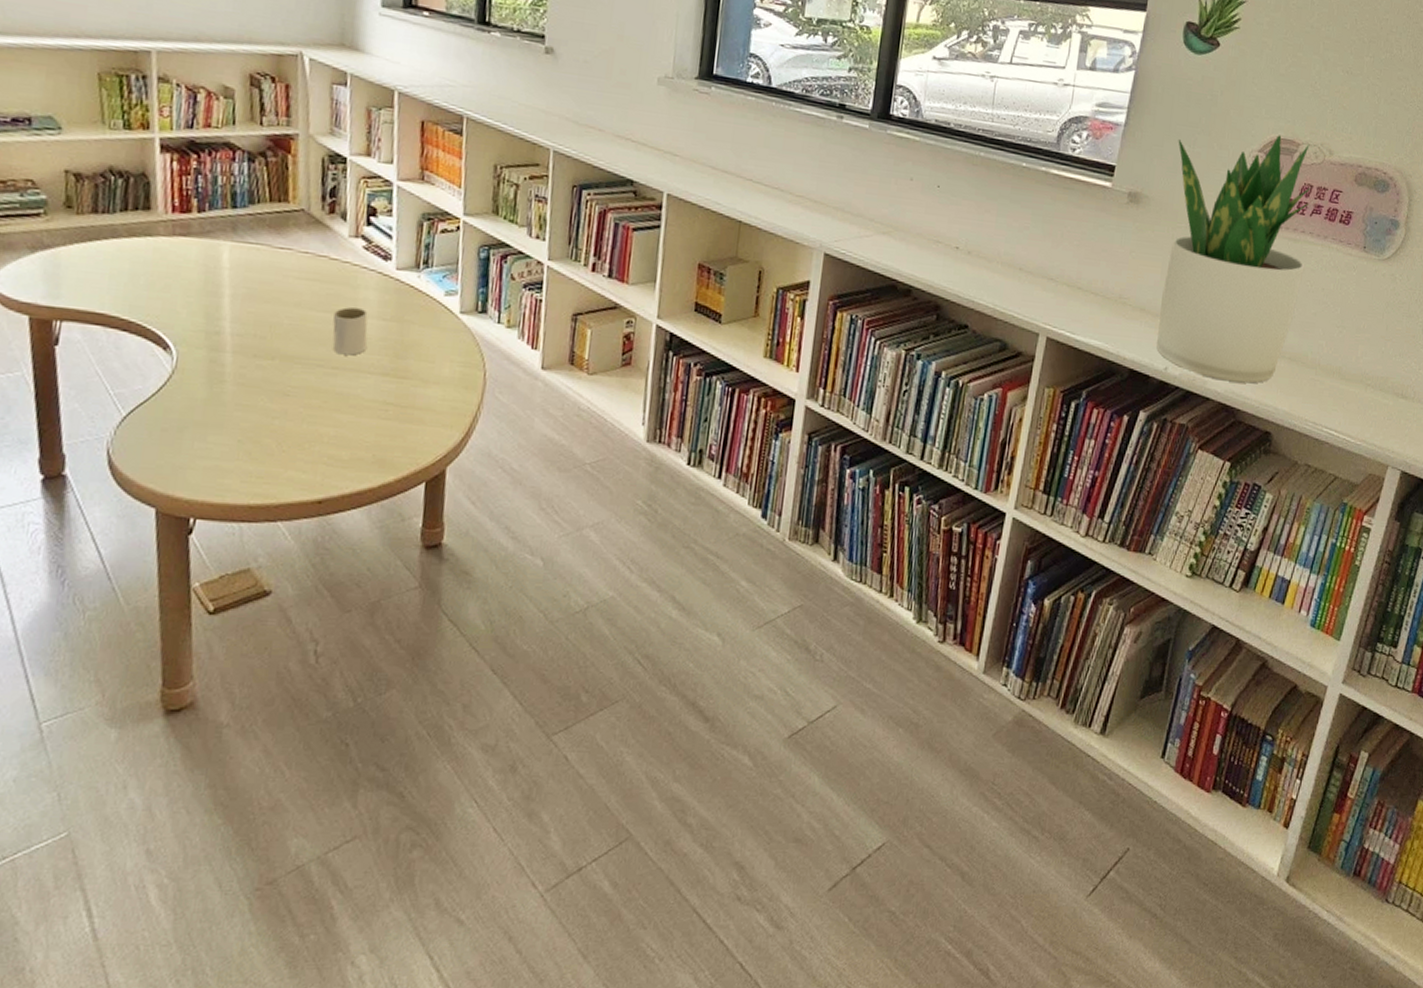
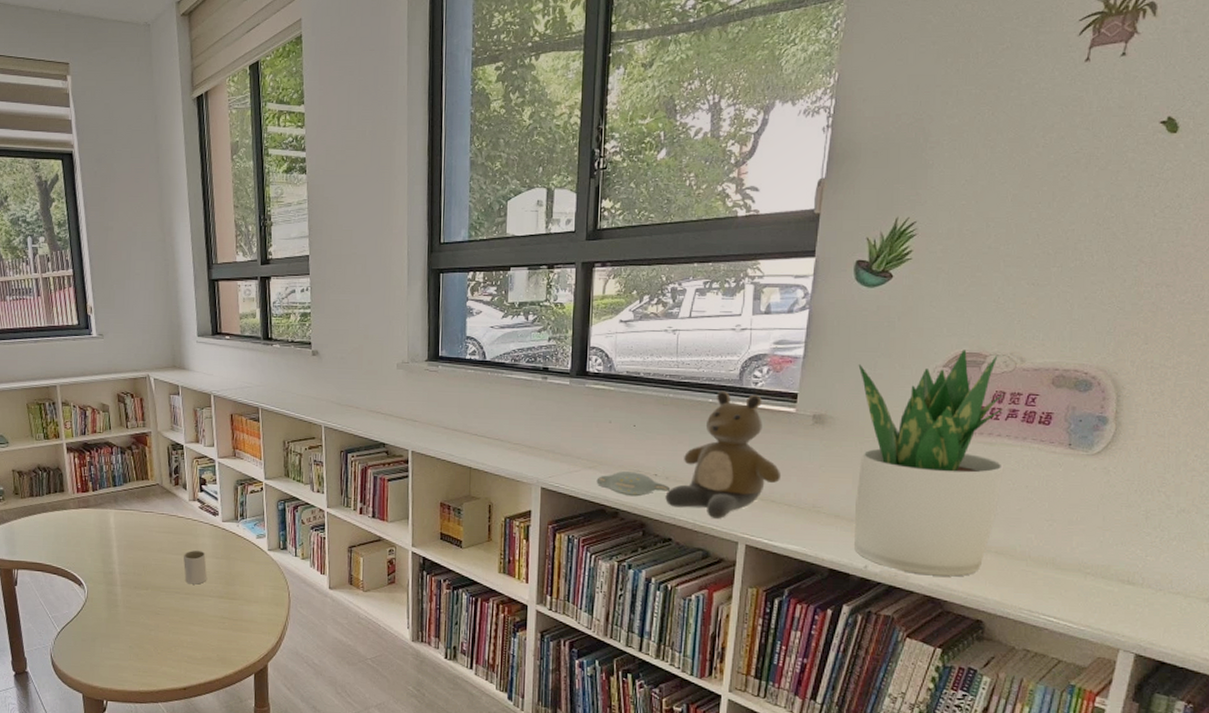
plush toy: none [889,240,972,273] -> present [596,471,671,497]
bear: none [965,154,1091,306] -> present [665,390,782,520]

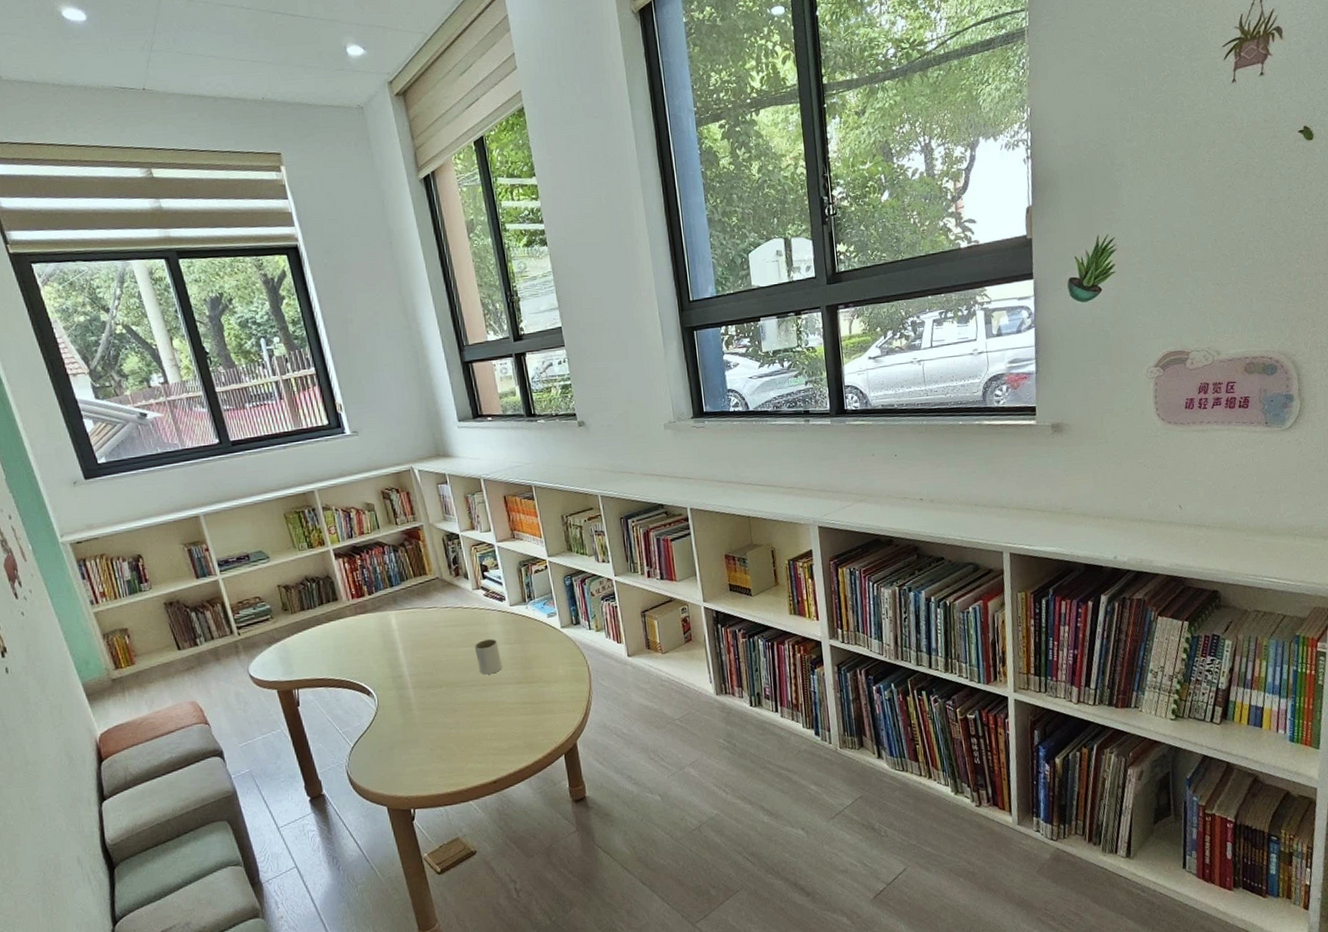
plush toy: present [596,471,671,497] -> none [868,499,937,523]
bear: present [665,390,782,520] -> none [932,412,1032,534]
planter: present [854,350,1004,577] -> none [1083,349,1217,557]

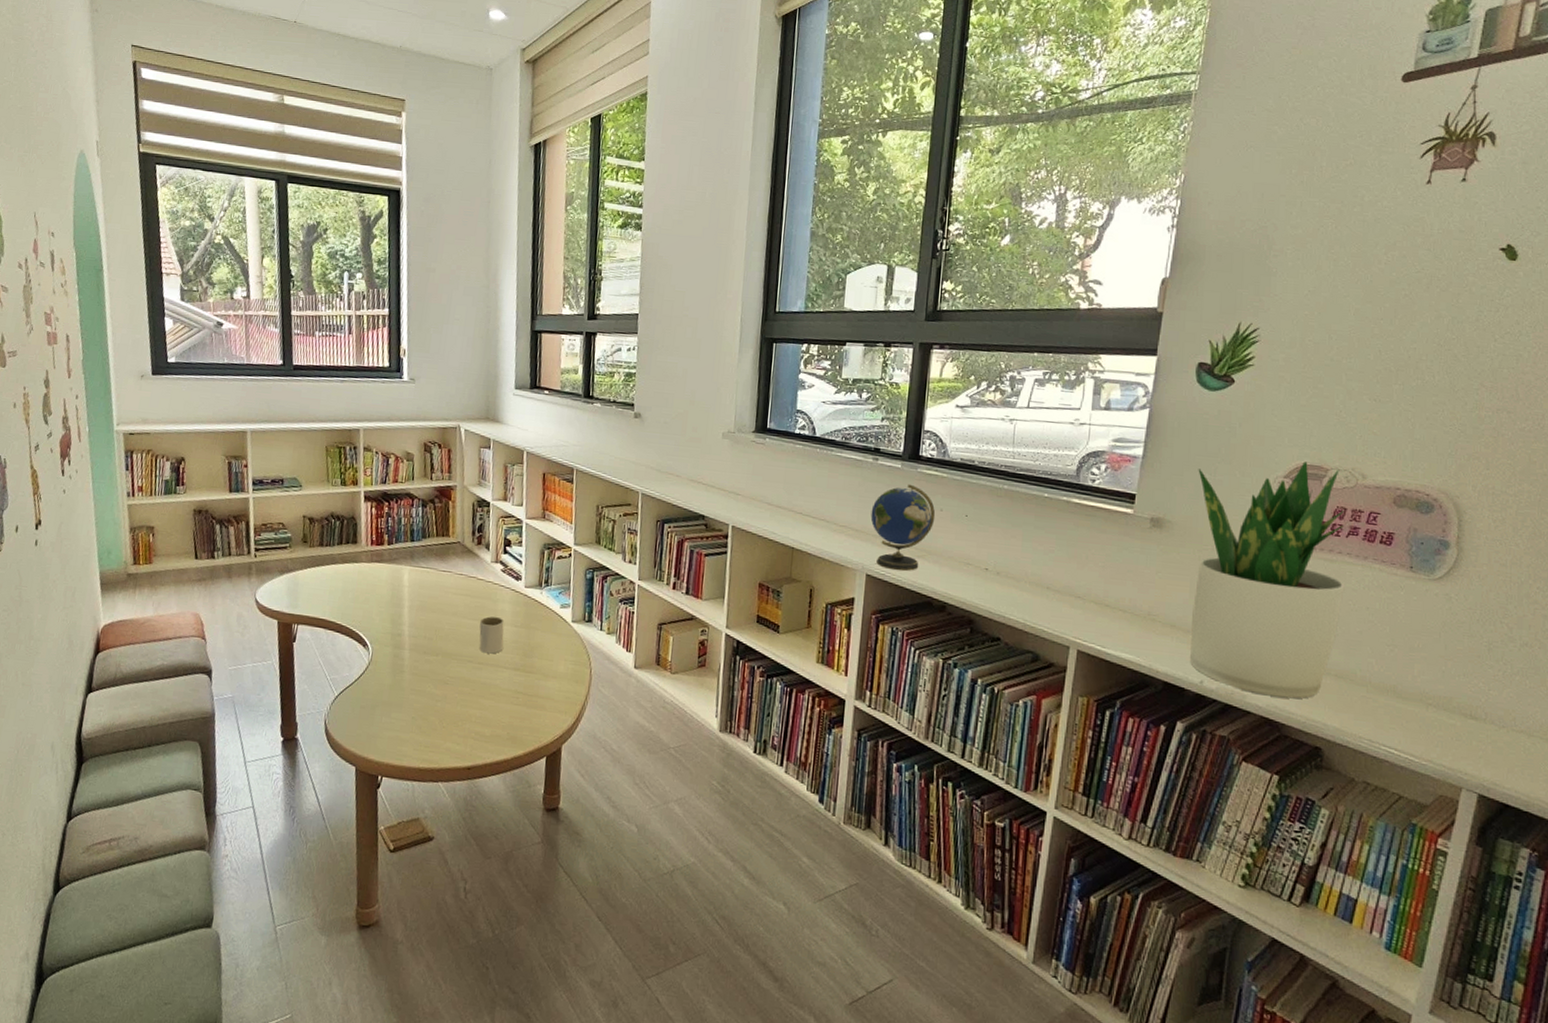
globe: none [811,437,869,518] -> present [870,484,936,572]
planter: none [1083,349,1217,557] -> present [1190,461,1345,699]

